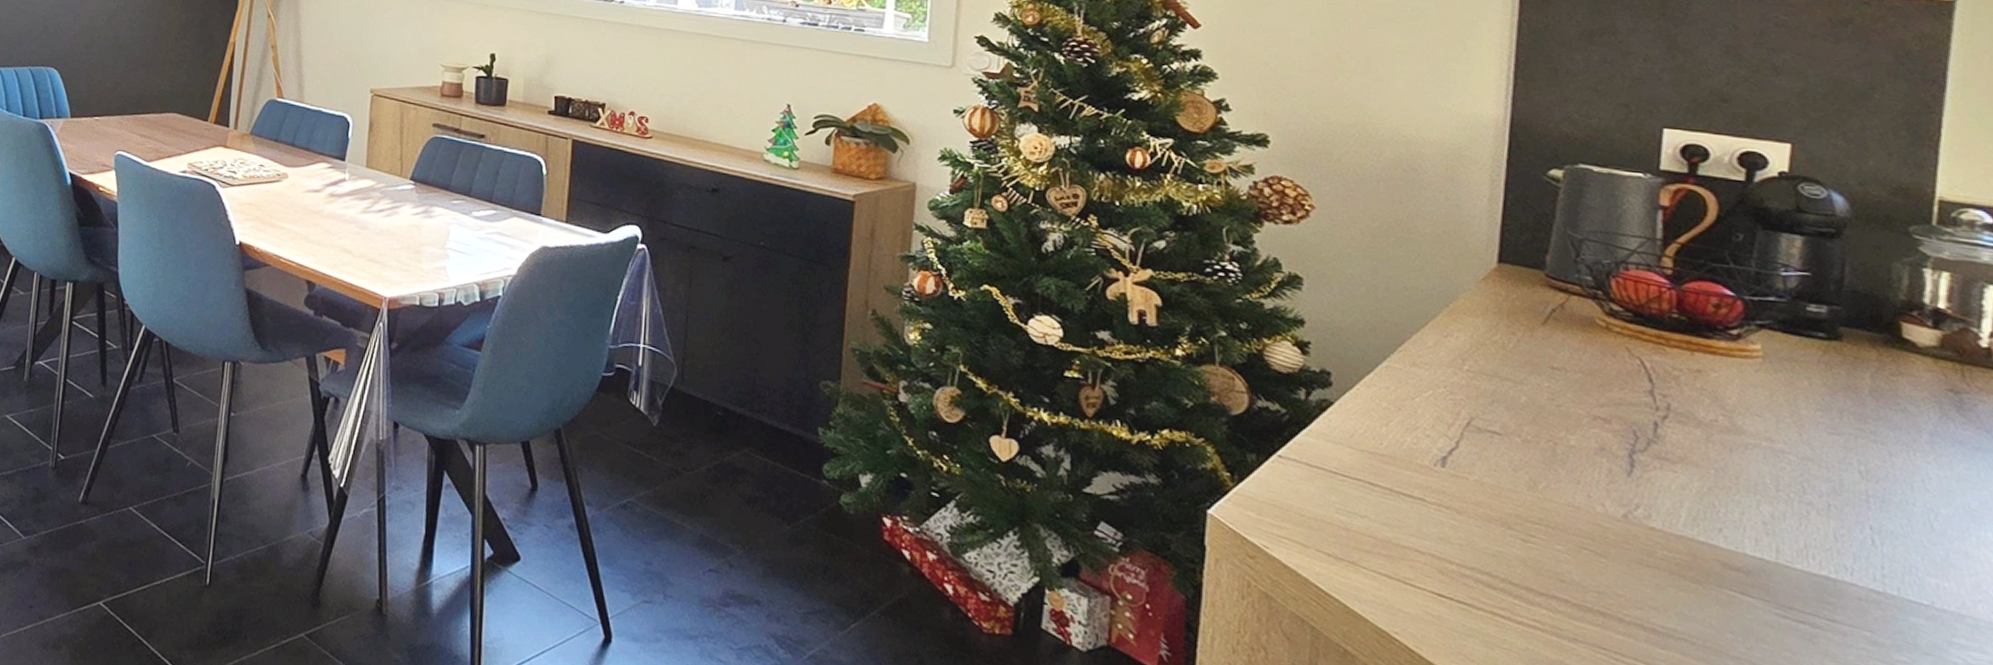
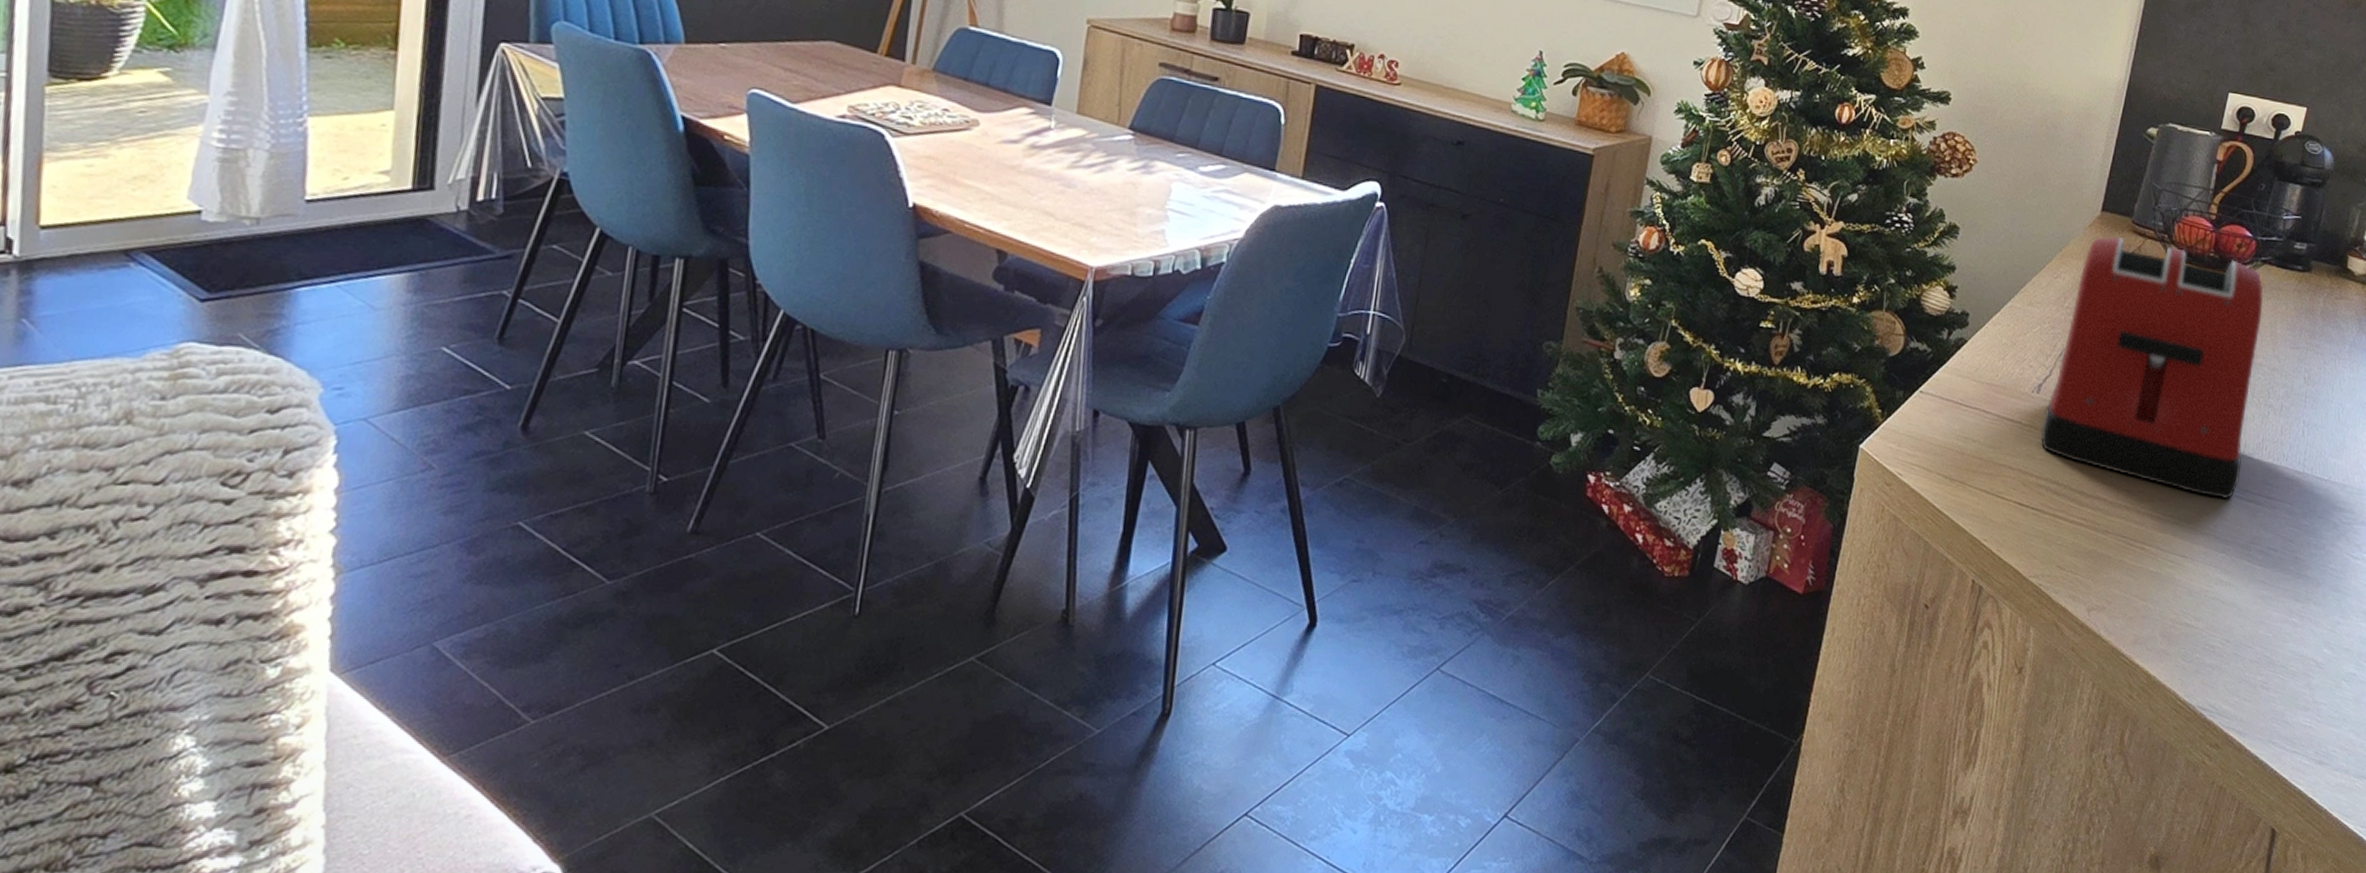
toaster: none [1454,291,1778,616] -> present [2040,236,2264,500]

